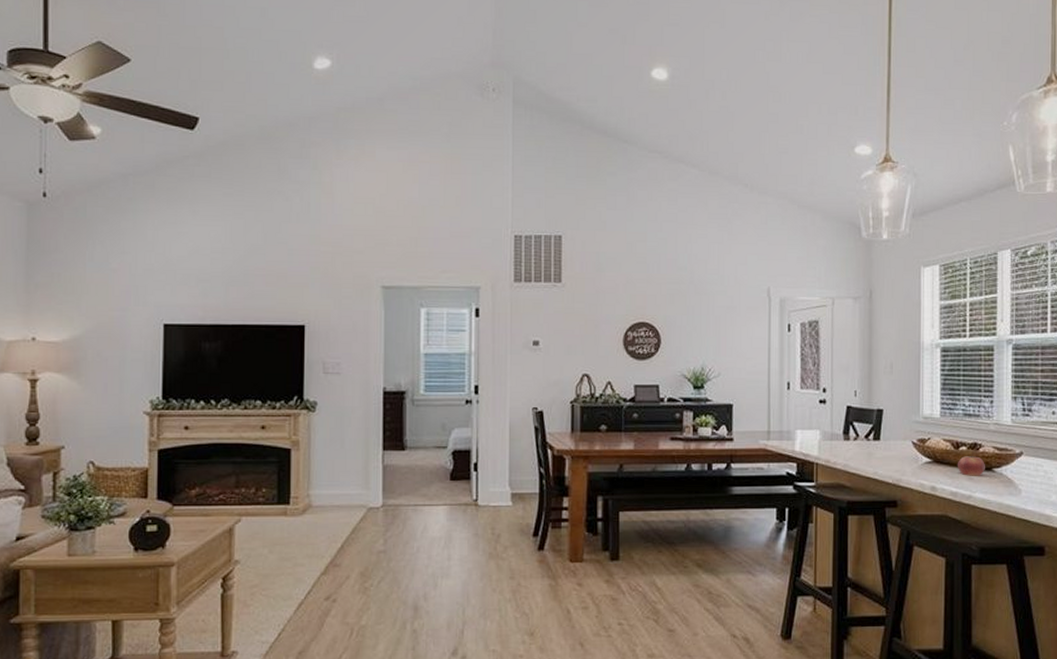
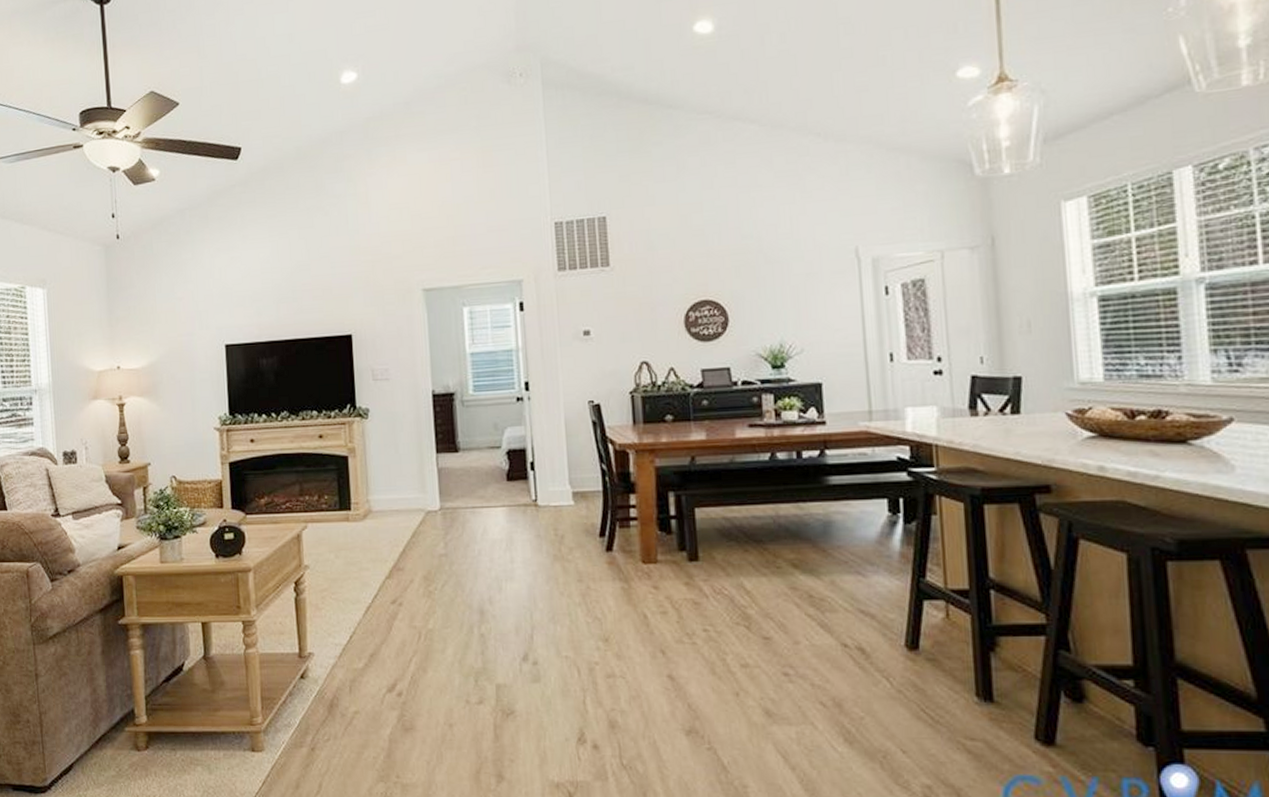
apple: present [957,452,985,476] -> none [1133,422,1177,452]

